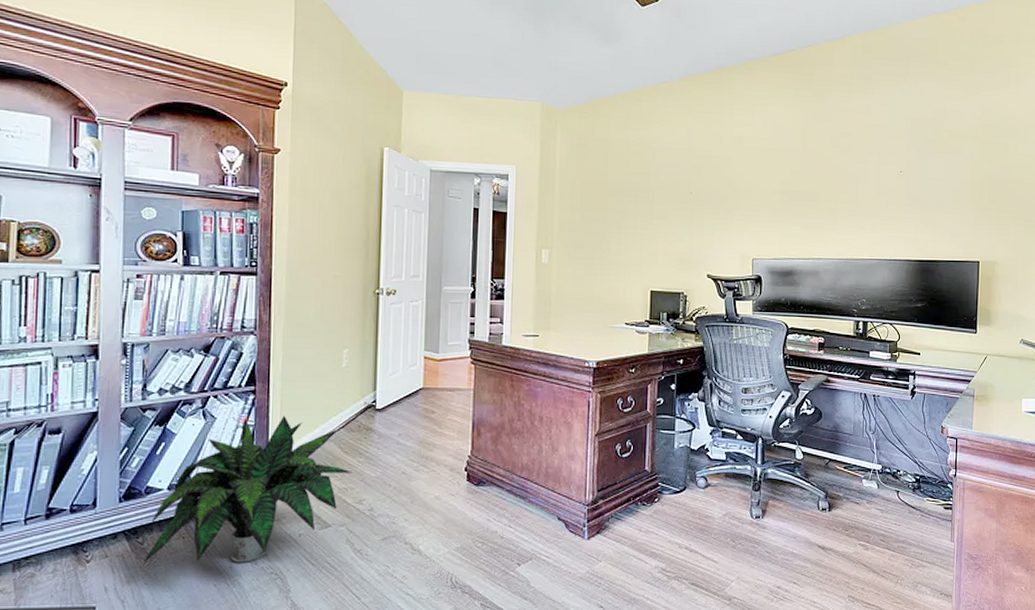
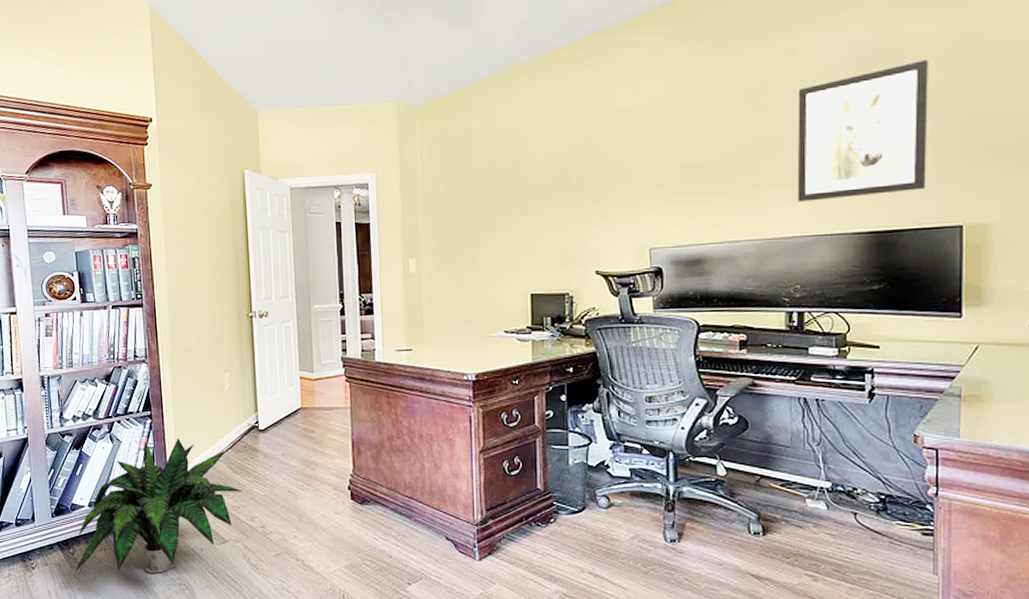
wall art: none [866,130,961,232] -> present [797,60,928,202]

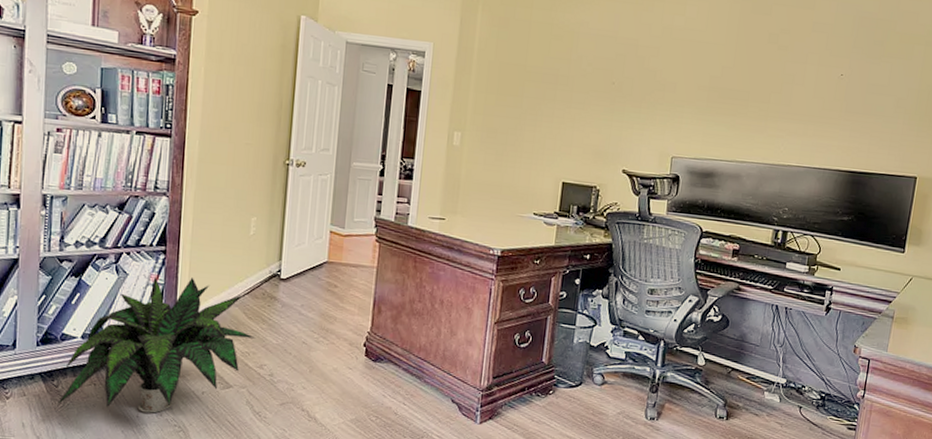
wall art: present [797,60,928,202] -> none [797,33,914,142]

